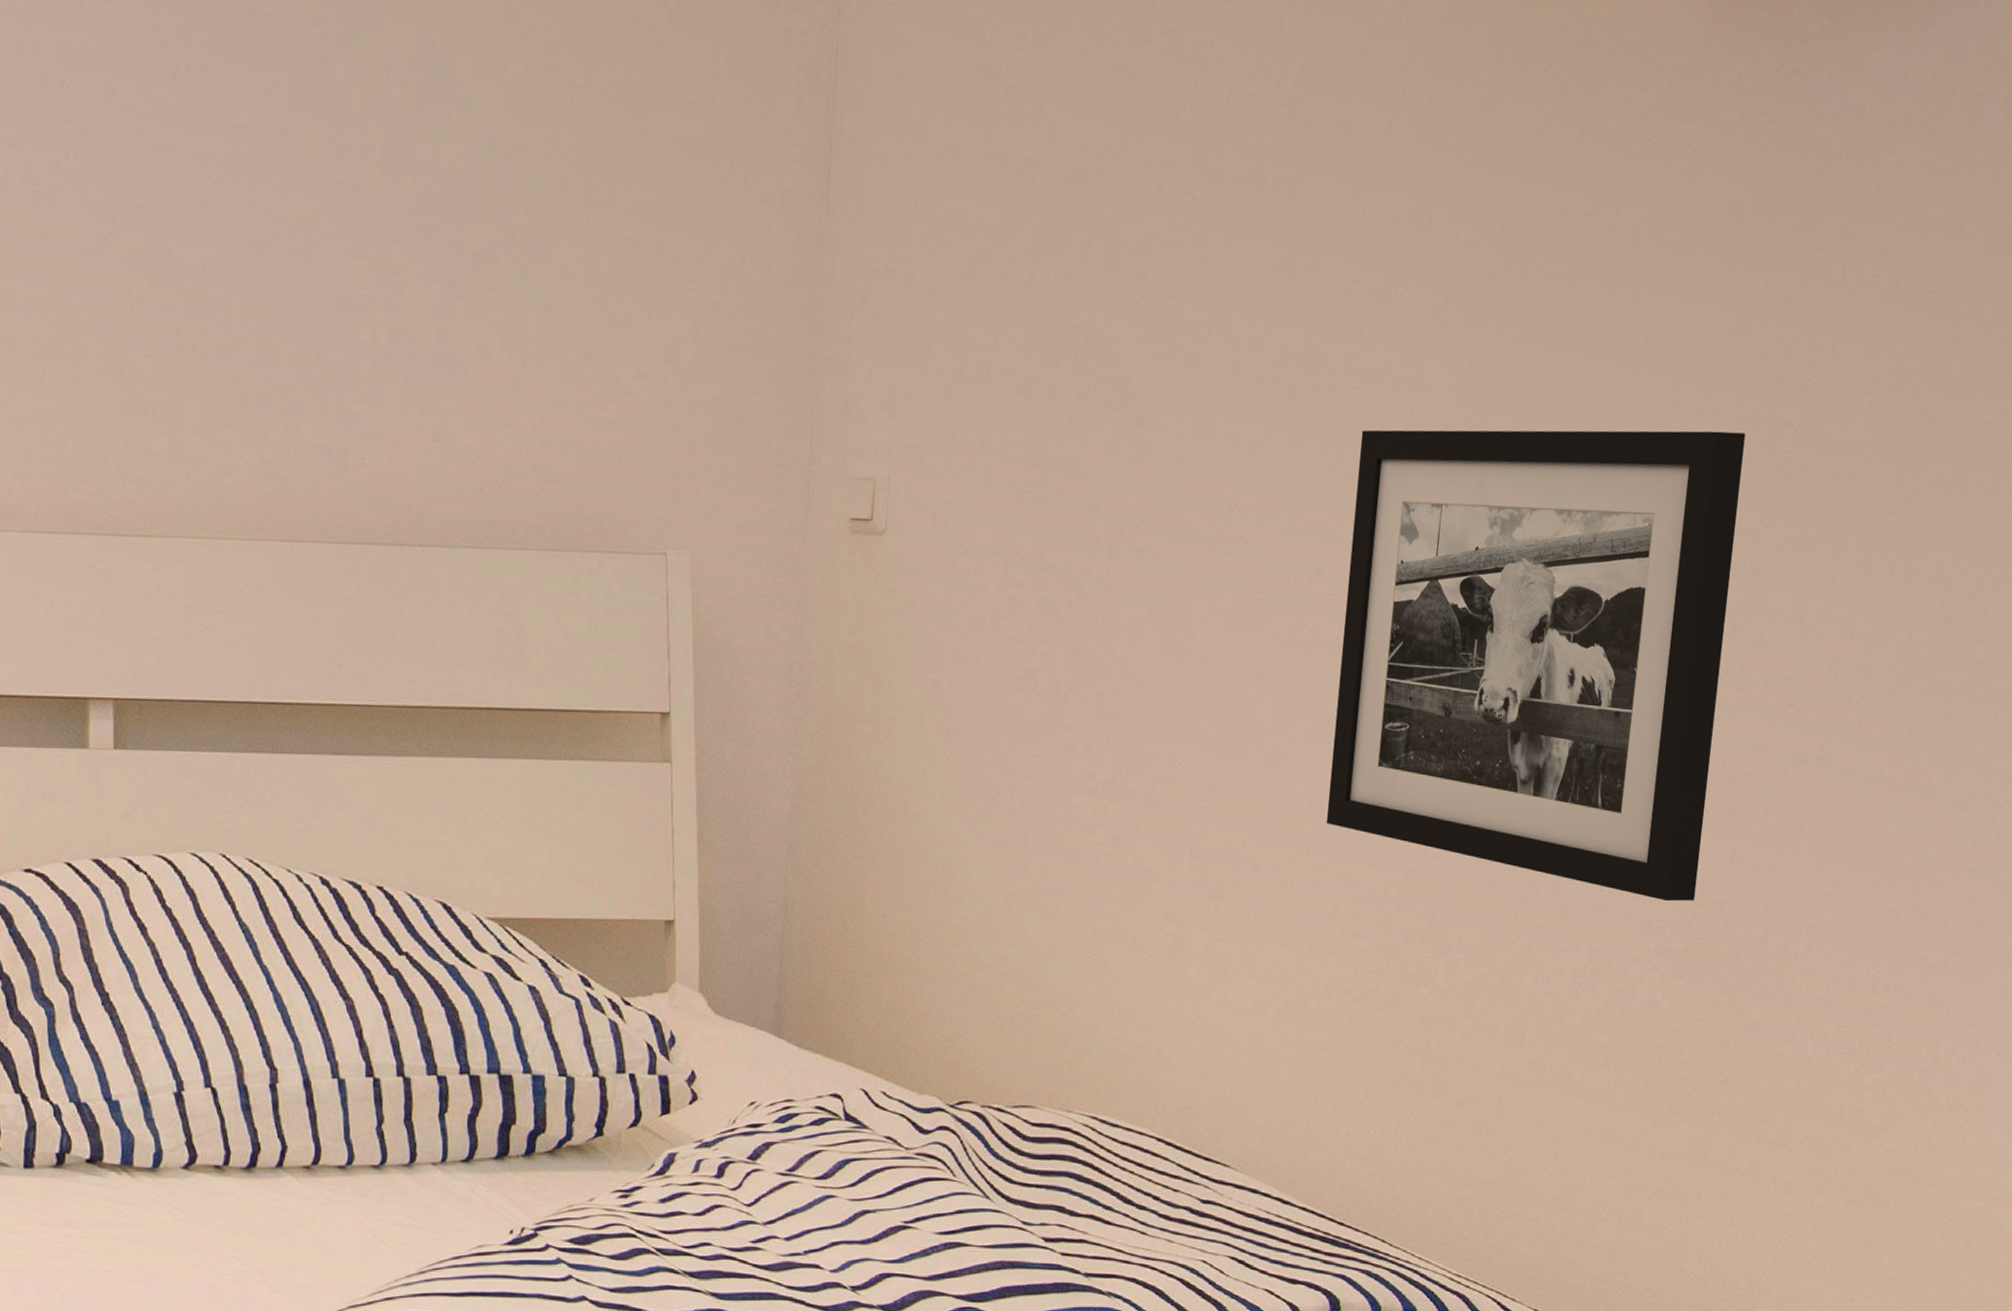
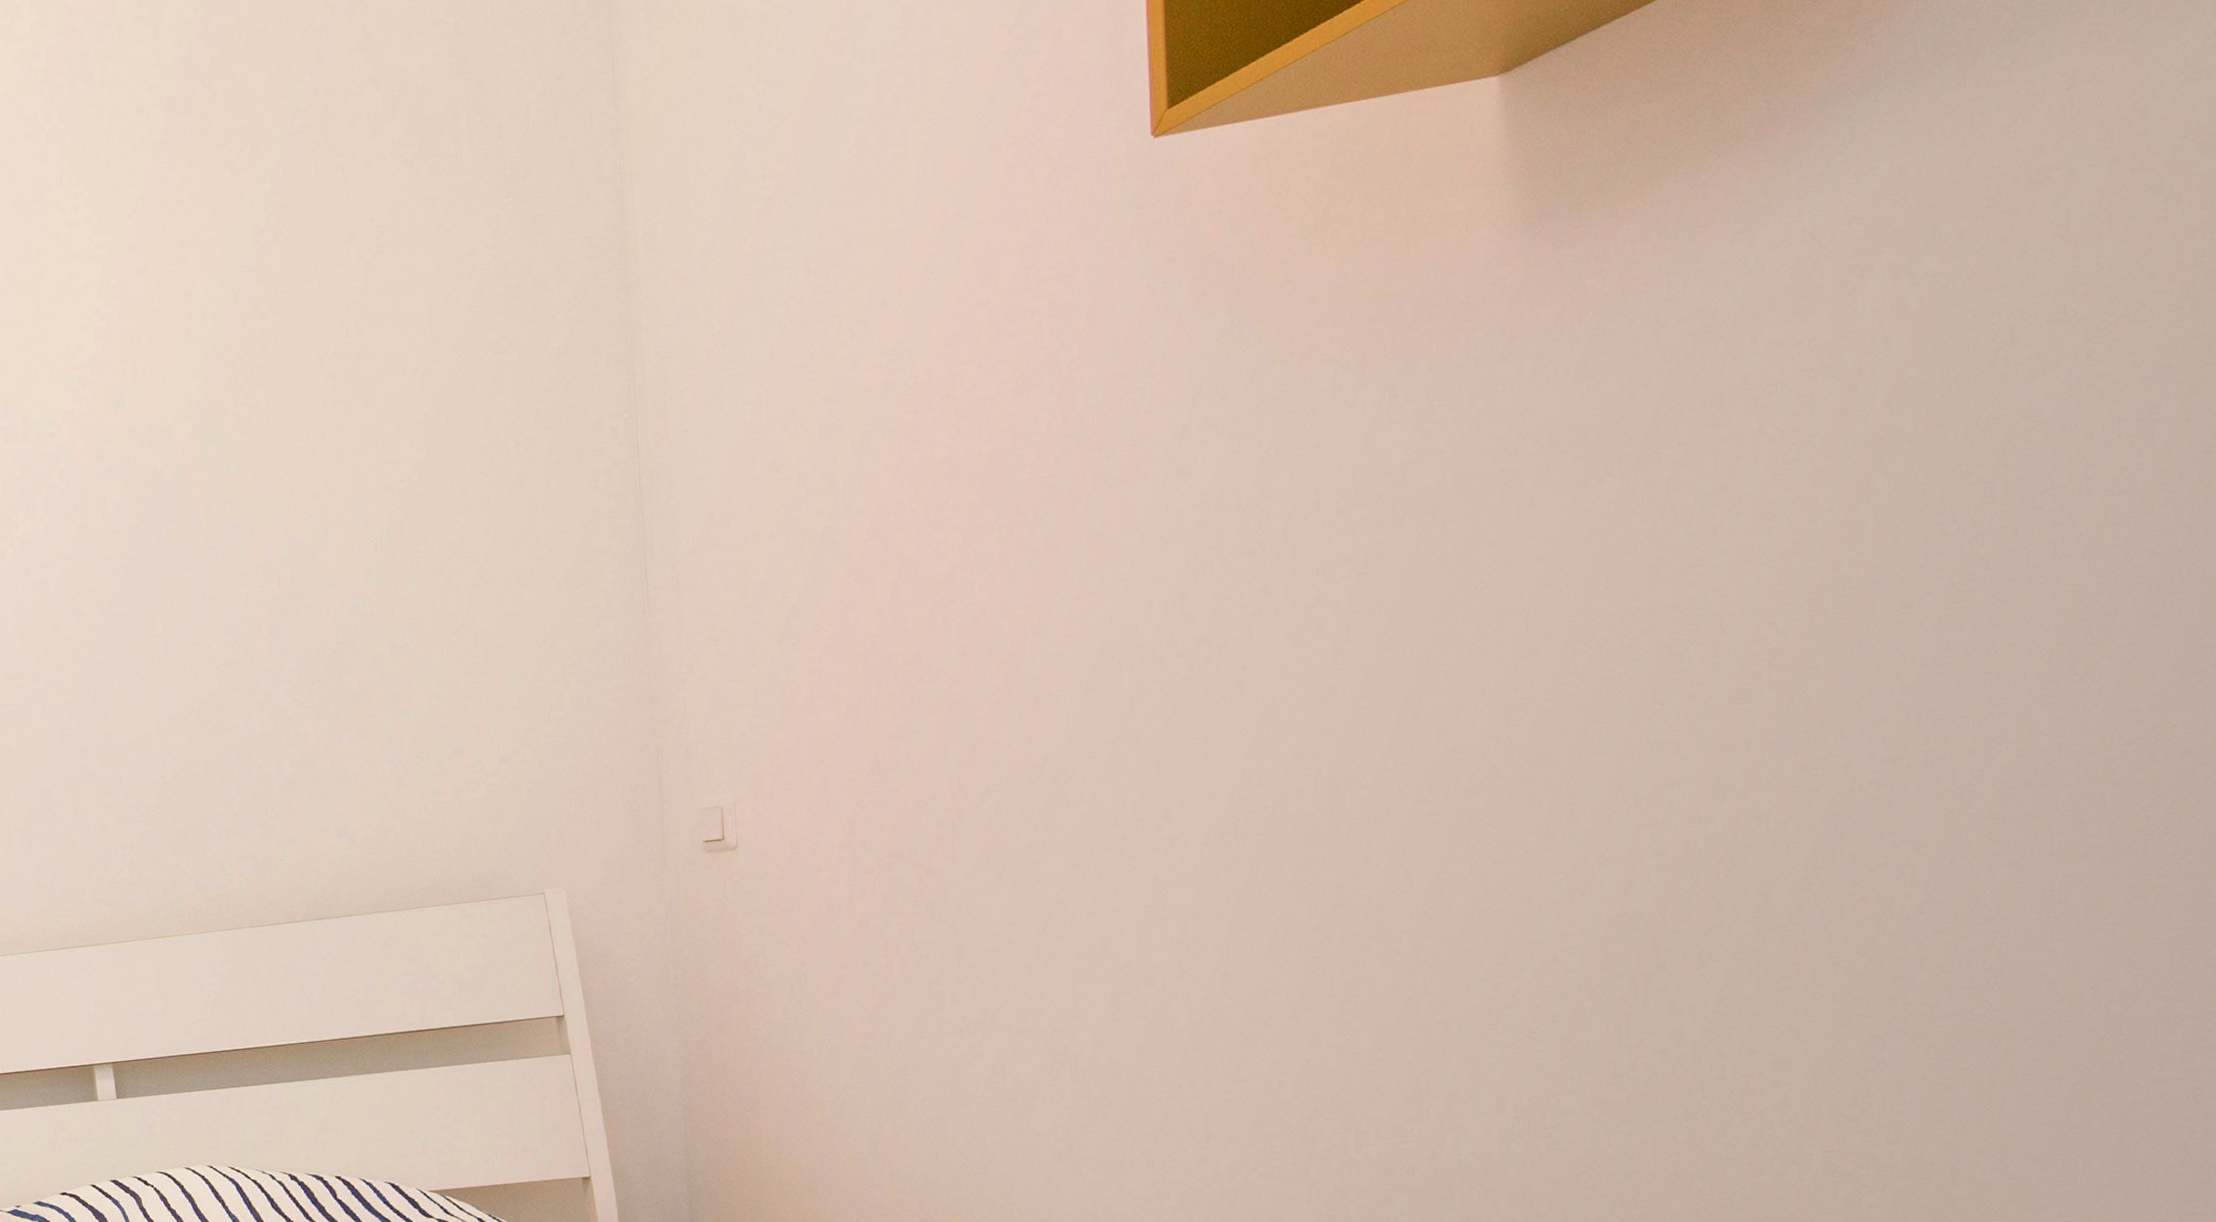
picture frame: present [1326,429,1746,902] -> none [1193,624,1631,1057]

